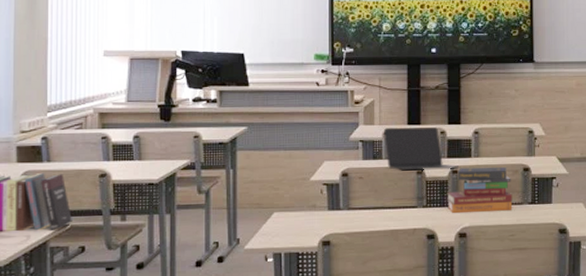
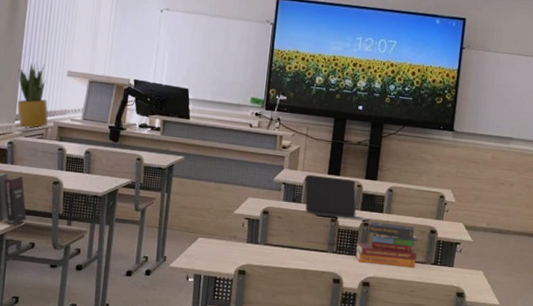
planter: none [45,44,87,120] -> present [17,62,48,128]

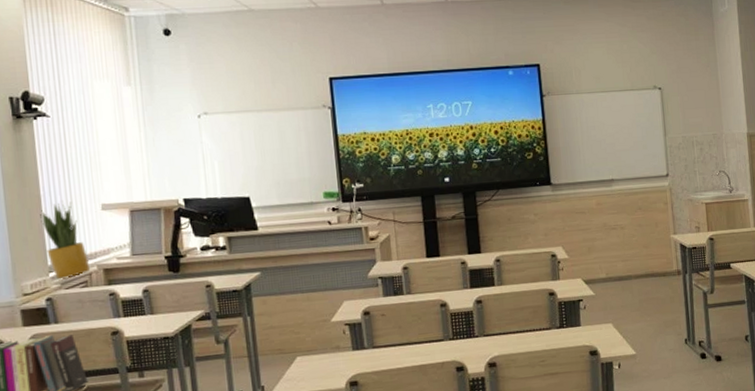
laptop: present [305,174,370,222] -> none [403,257,483,305]
books: present [356,221,418,269] -> none [473,293,541,344]

